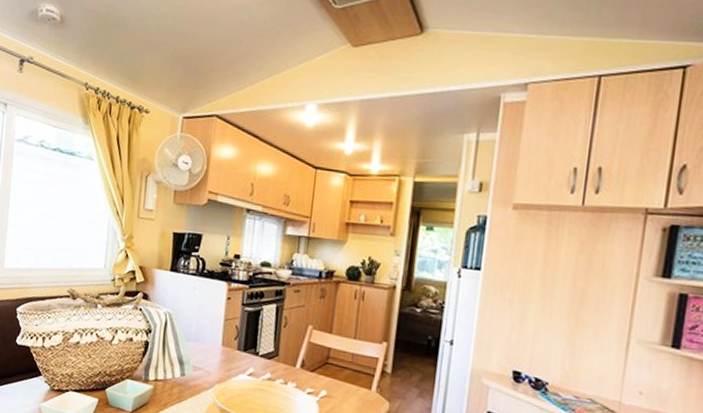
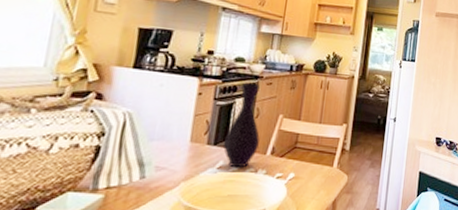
vase: none [253,289,289,378] -> present [223,82,260,168]

